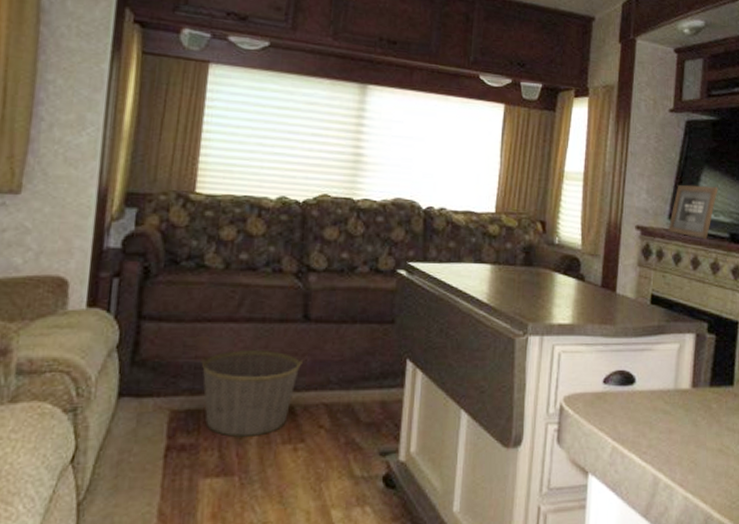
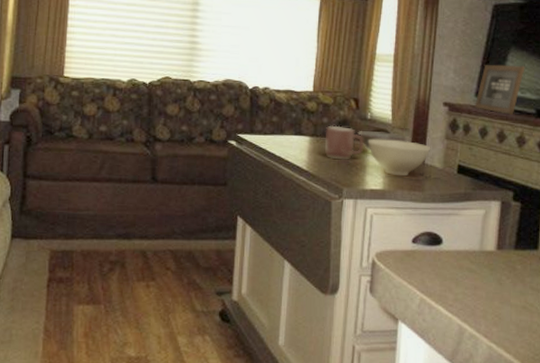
basket: present [201,350,303,437] -> none [72,204,152,274]
mug: none [507,251,550,291] -> present [324,125,363,160]
decorative bowl: none [544,258,603,280] -> present [357,131,412,150]
bowl: none [555,266,623,309] -> present [368,139,431,177]

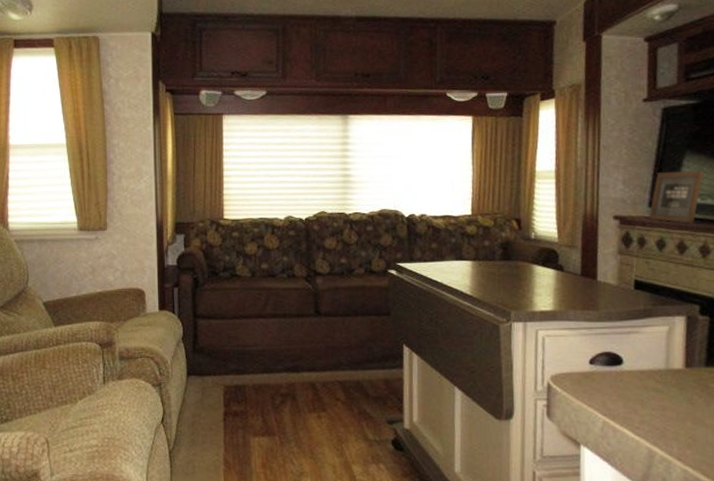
mug: present [324,125,363,160] -> none [487,248,529,283]
decorative bowl: present [357,131,412,150] -> none [522,251,581,271]
bowl: present [368,139,431,177] -> none [533,258,603,296]

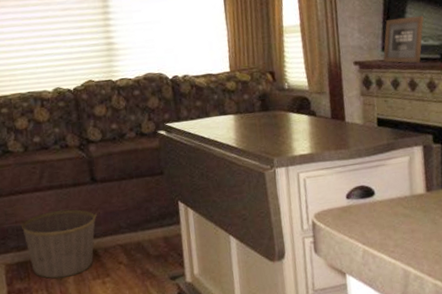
basket: none [242,339,318,406] -> present [20,209,97,279]

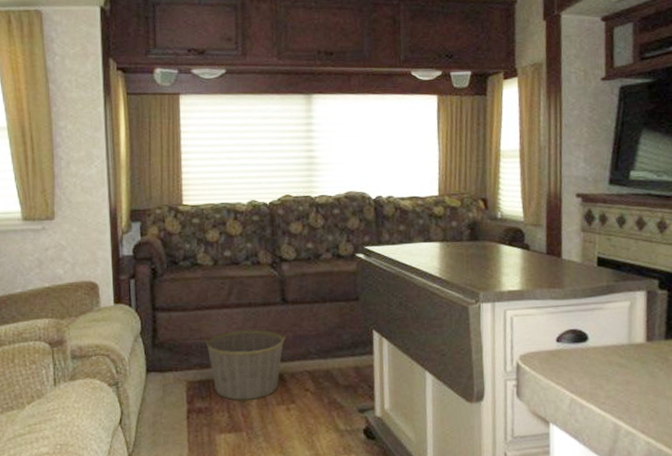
picture frame: present [383,15,424,64] -> none [609,147,660,200]

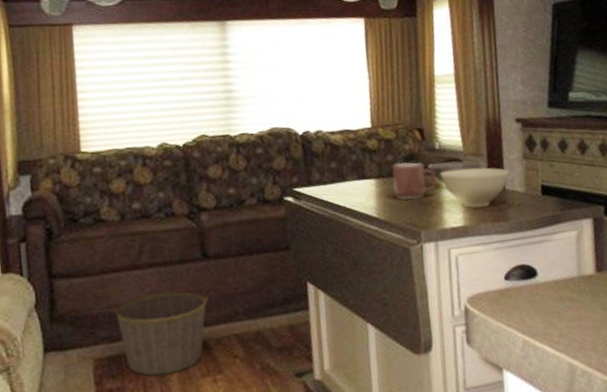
mug: none [455,228,496,264] -> present [391,162,436,201]
decorative bowl: none [489,230,546,251] -> present [427,160,487,184]
bowl: none [500,237,567,275] -> present [440,167,510,209]

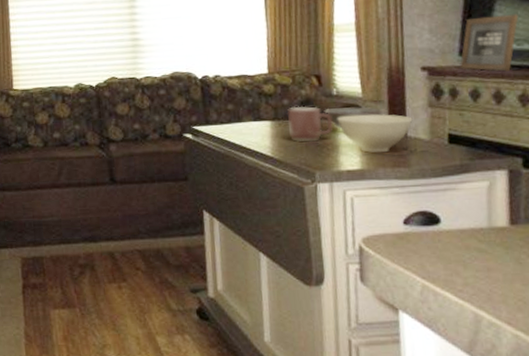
basket: present [113,291,208,377] -> none [37,209,115,278]
picture frame: none [549,66,597,123] -> present [460,14,519,72]

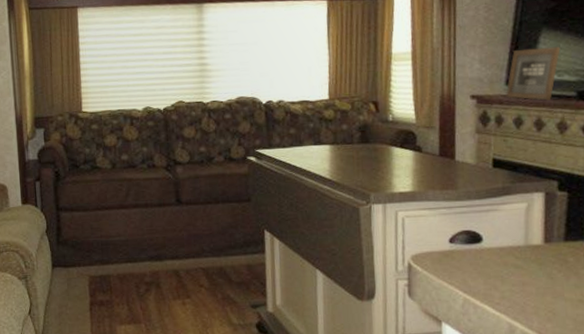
mug: present [287,106,332,142] -> none [345,131,387,166]
decorative bowl: present [324,106,388,129] -> none [380,132,439,153]
bowl: present [337,114,413,153] -> none [391,139,461,177]

